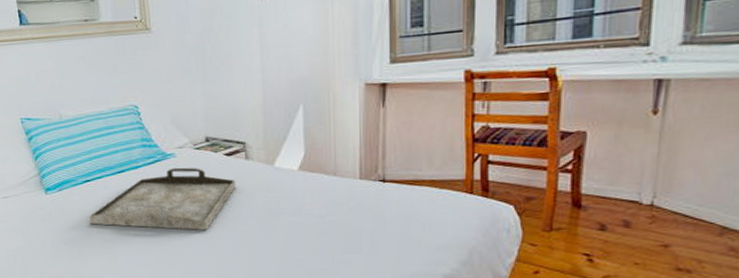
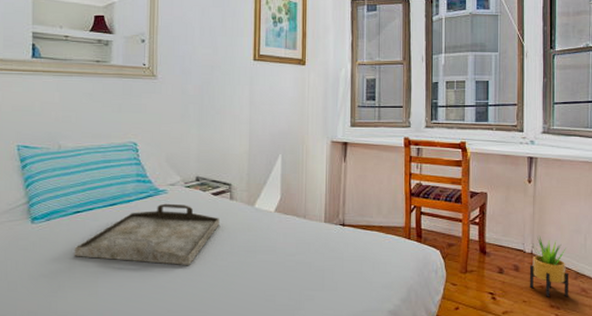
potted plant: none [645,181,711,259] -> present [529,235,569,297]

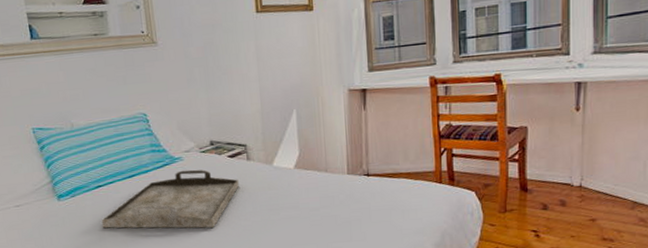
potted plant: present [529,235,569,297] -> none [578,166,625,230]

